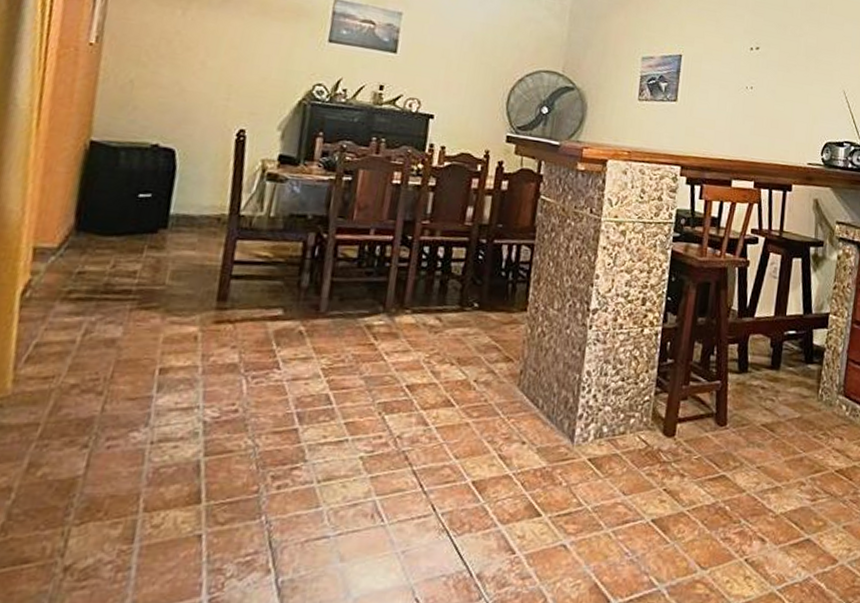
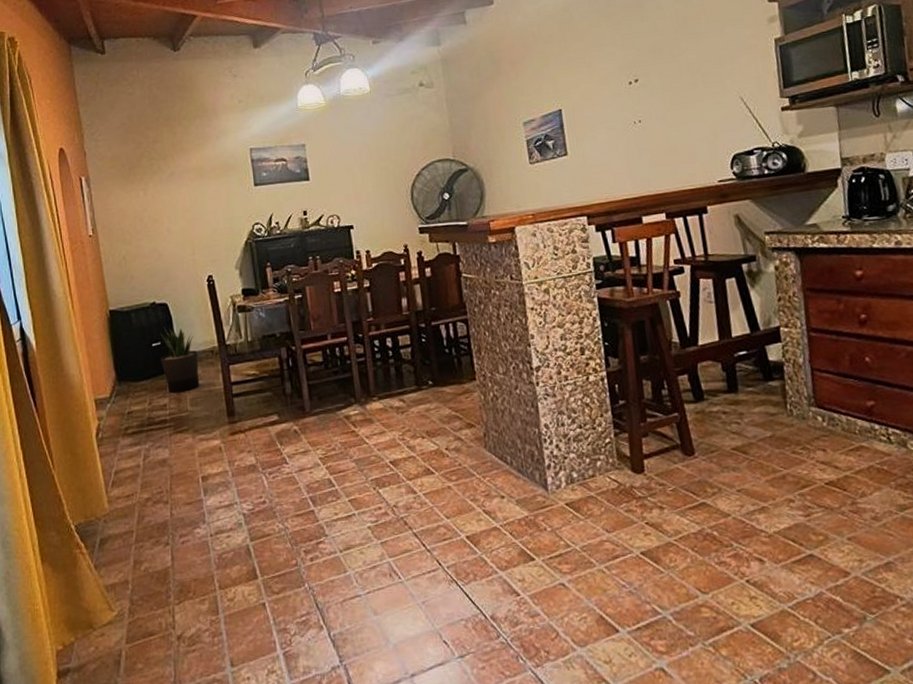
planter: none [144,176,200,261] -> present [160,326,200,394]

